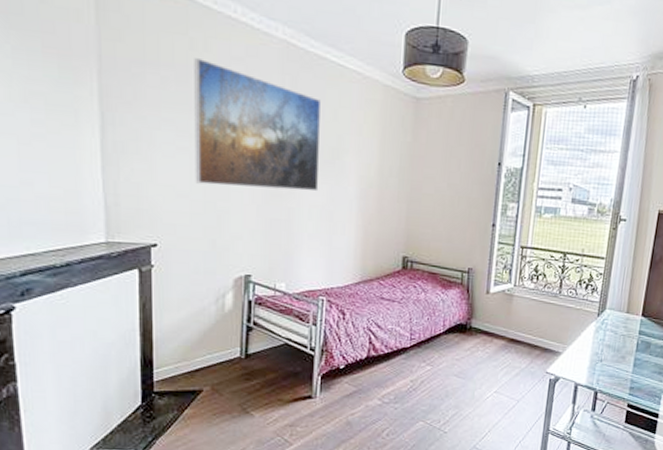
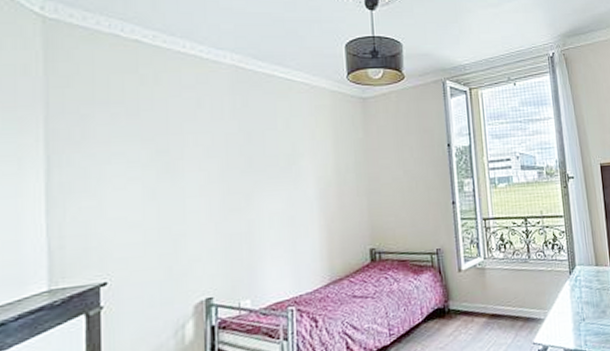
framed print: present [194,58,320,192] -> none [145,92,278,211]

